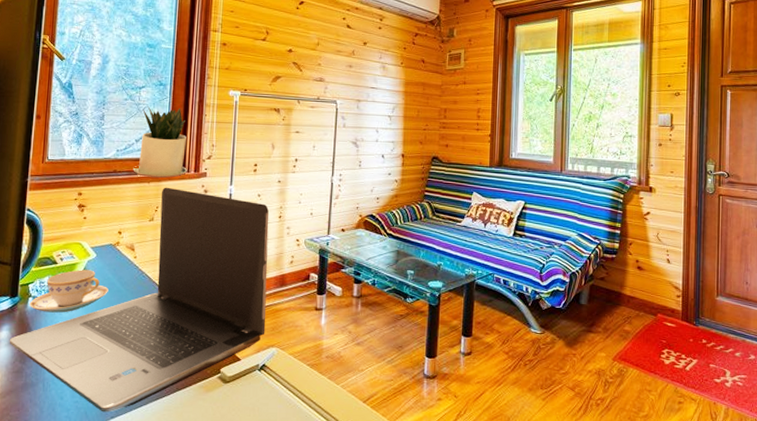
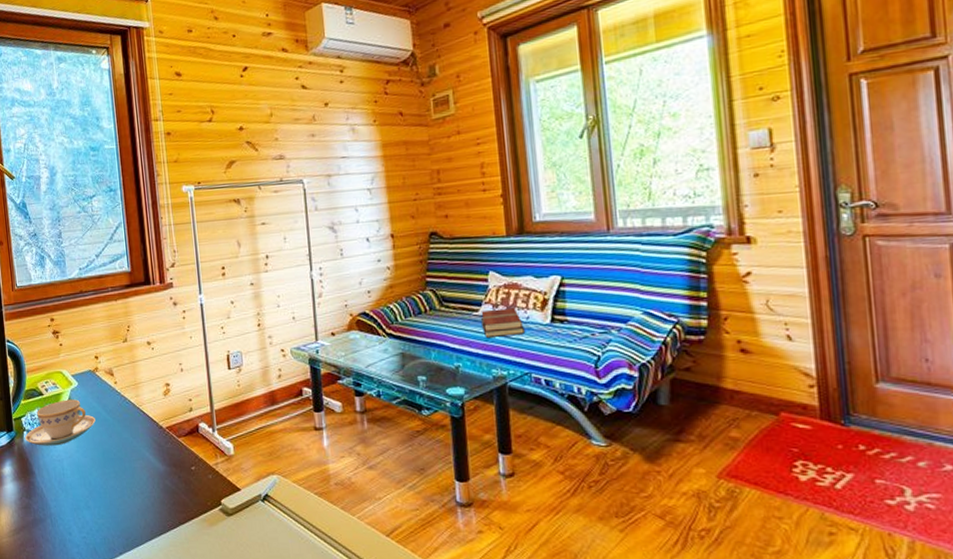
laptop computer: present [9,187,269,413] -> none [13,303,263,549]
planter: present [133,106,188,179] -> none [97,213,153,295]
books: none [462,222,494,244] -> present [480,308,526,337]

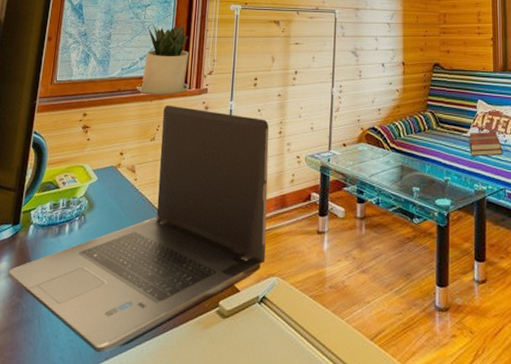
laptop computer: none [13,303,263,549] -> present [8,105,269,353]
teacup: present [25,399,96,446] -> none [30,194,108,241]
planter: none [97,213,153,295] -> present [136,24,189,96]

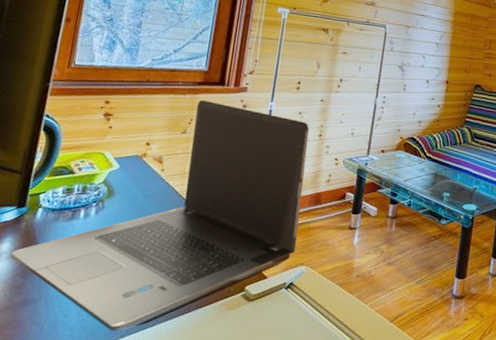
planter: present [136,24,189,96] -> none [168,17,229,91]

